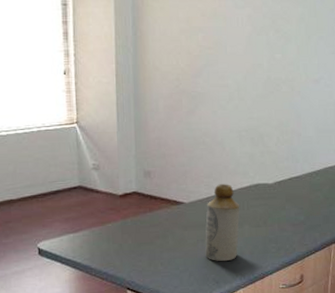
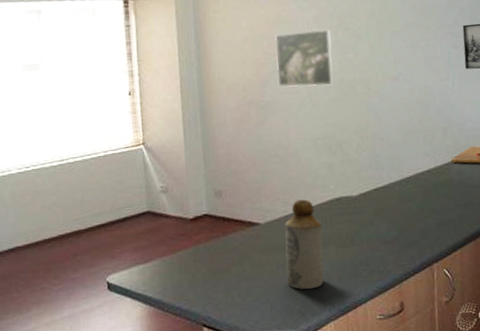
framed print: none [209,27,263,82] -> present [274,29,335,87]

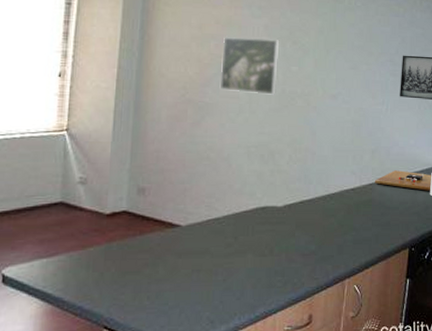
bottle: present [285,199,324,290] -> none [200,205,244,296]

